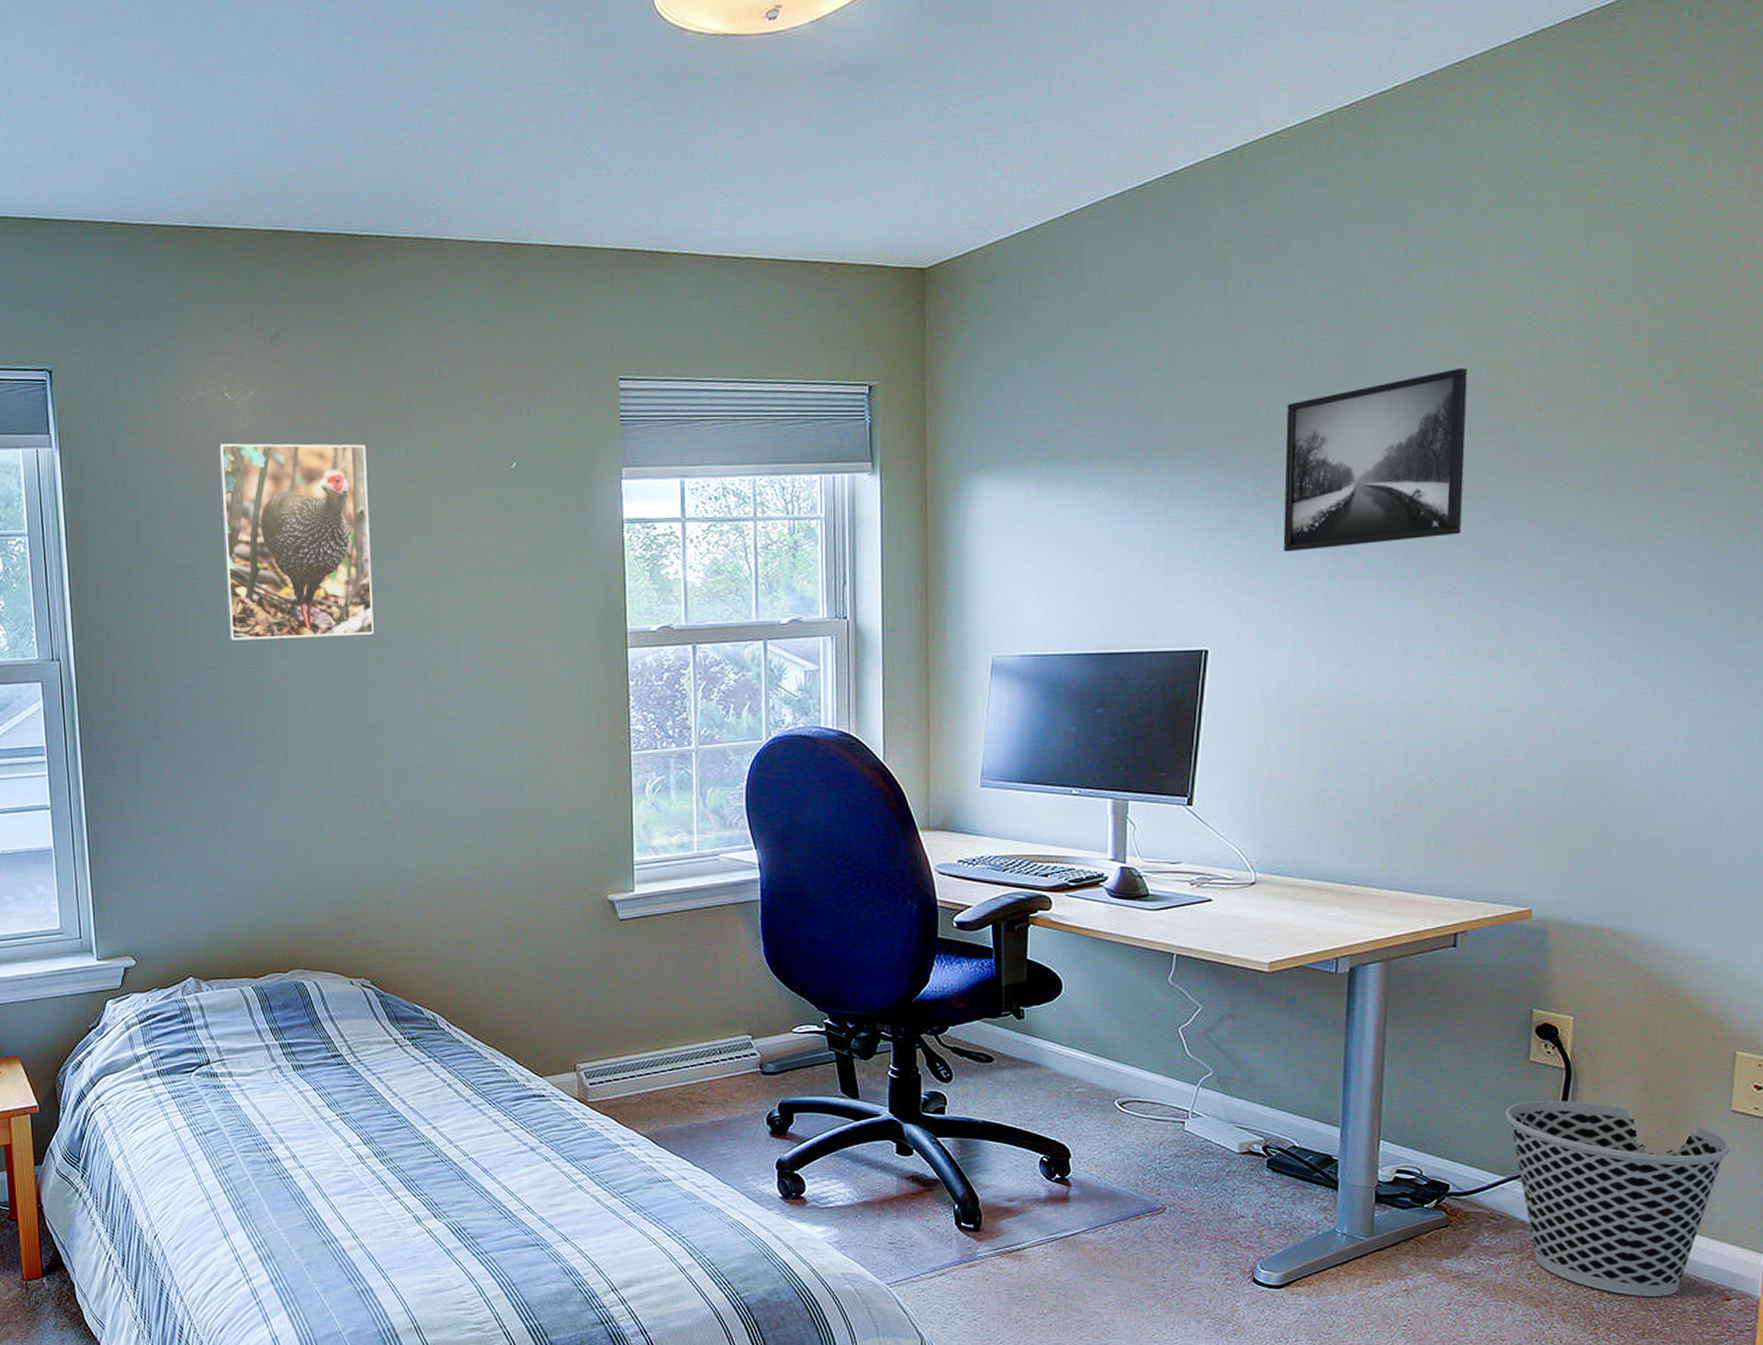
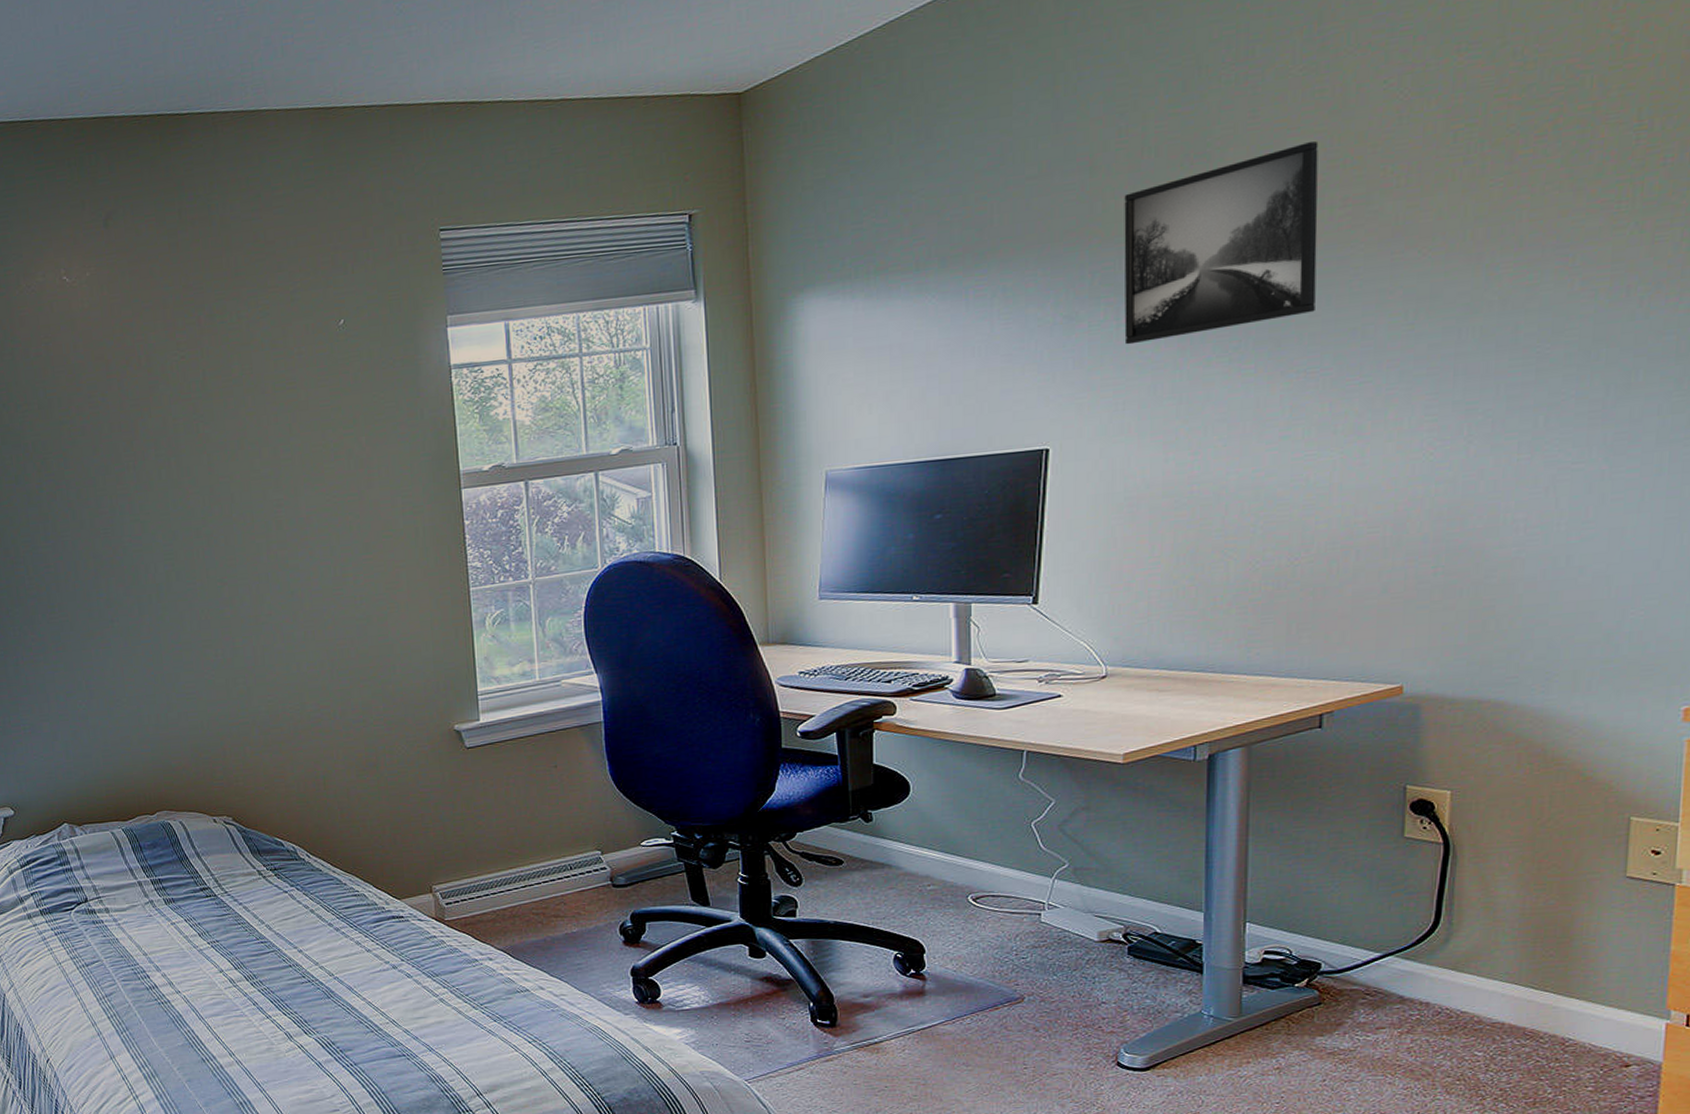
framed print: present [218,443,374,640] -> none [59,314,216,509]
wastebasket: present [1505,1101,1730,1296] -> none [1379,875,1626,1066]

